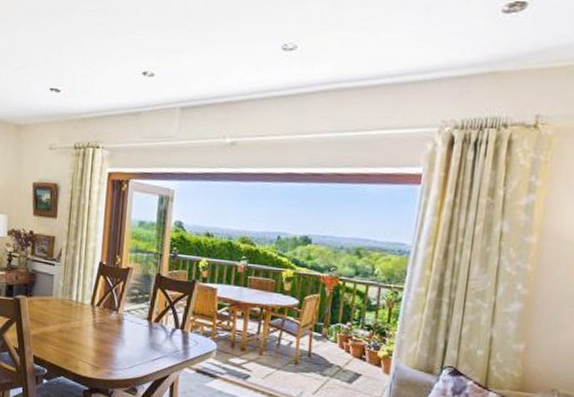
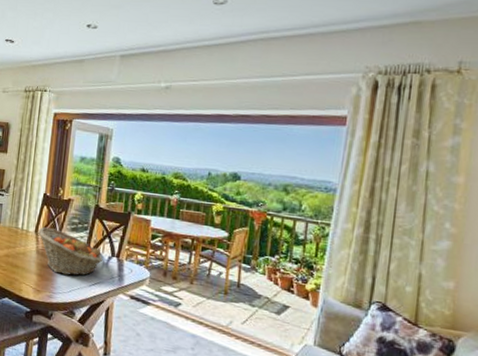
fruit basket: none [94,299,167,351] -> present [38,227,103,276]

